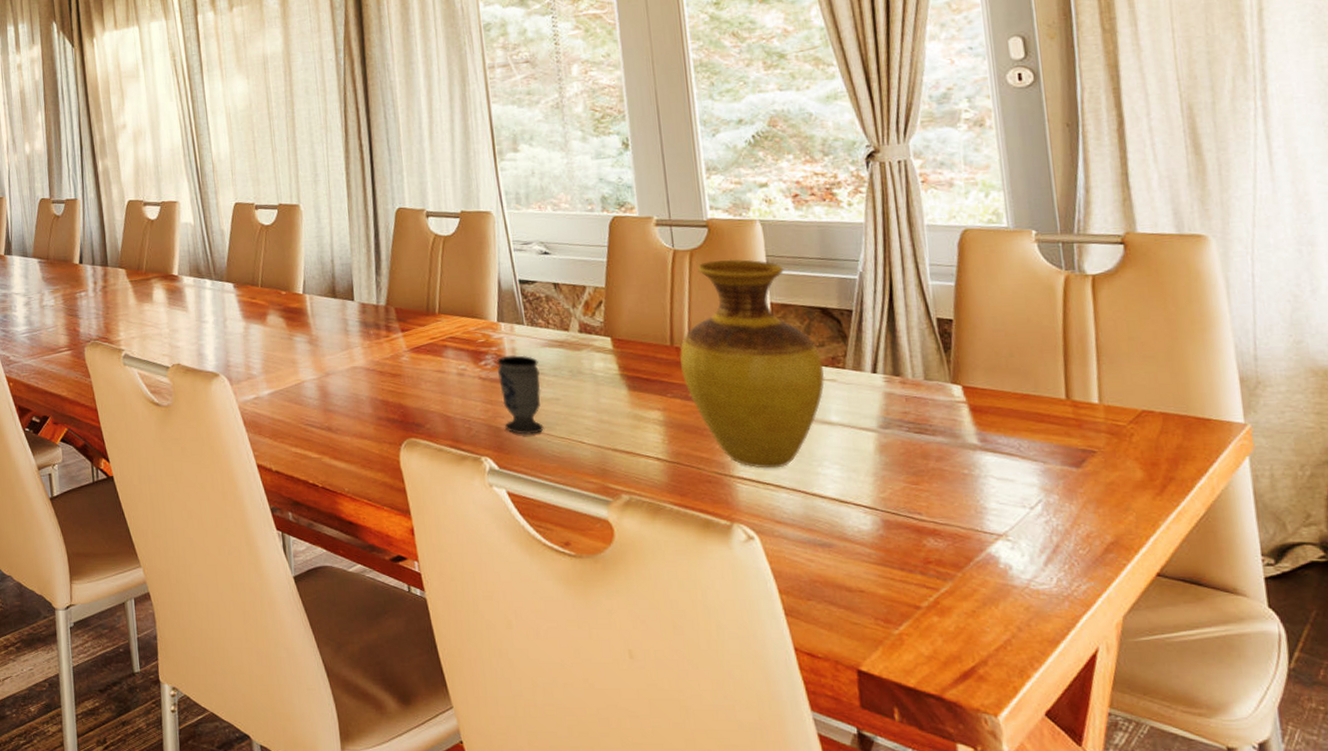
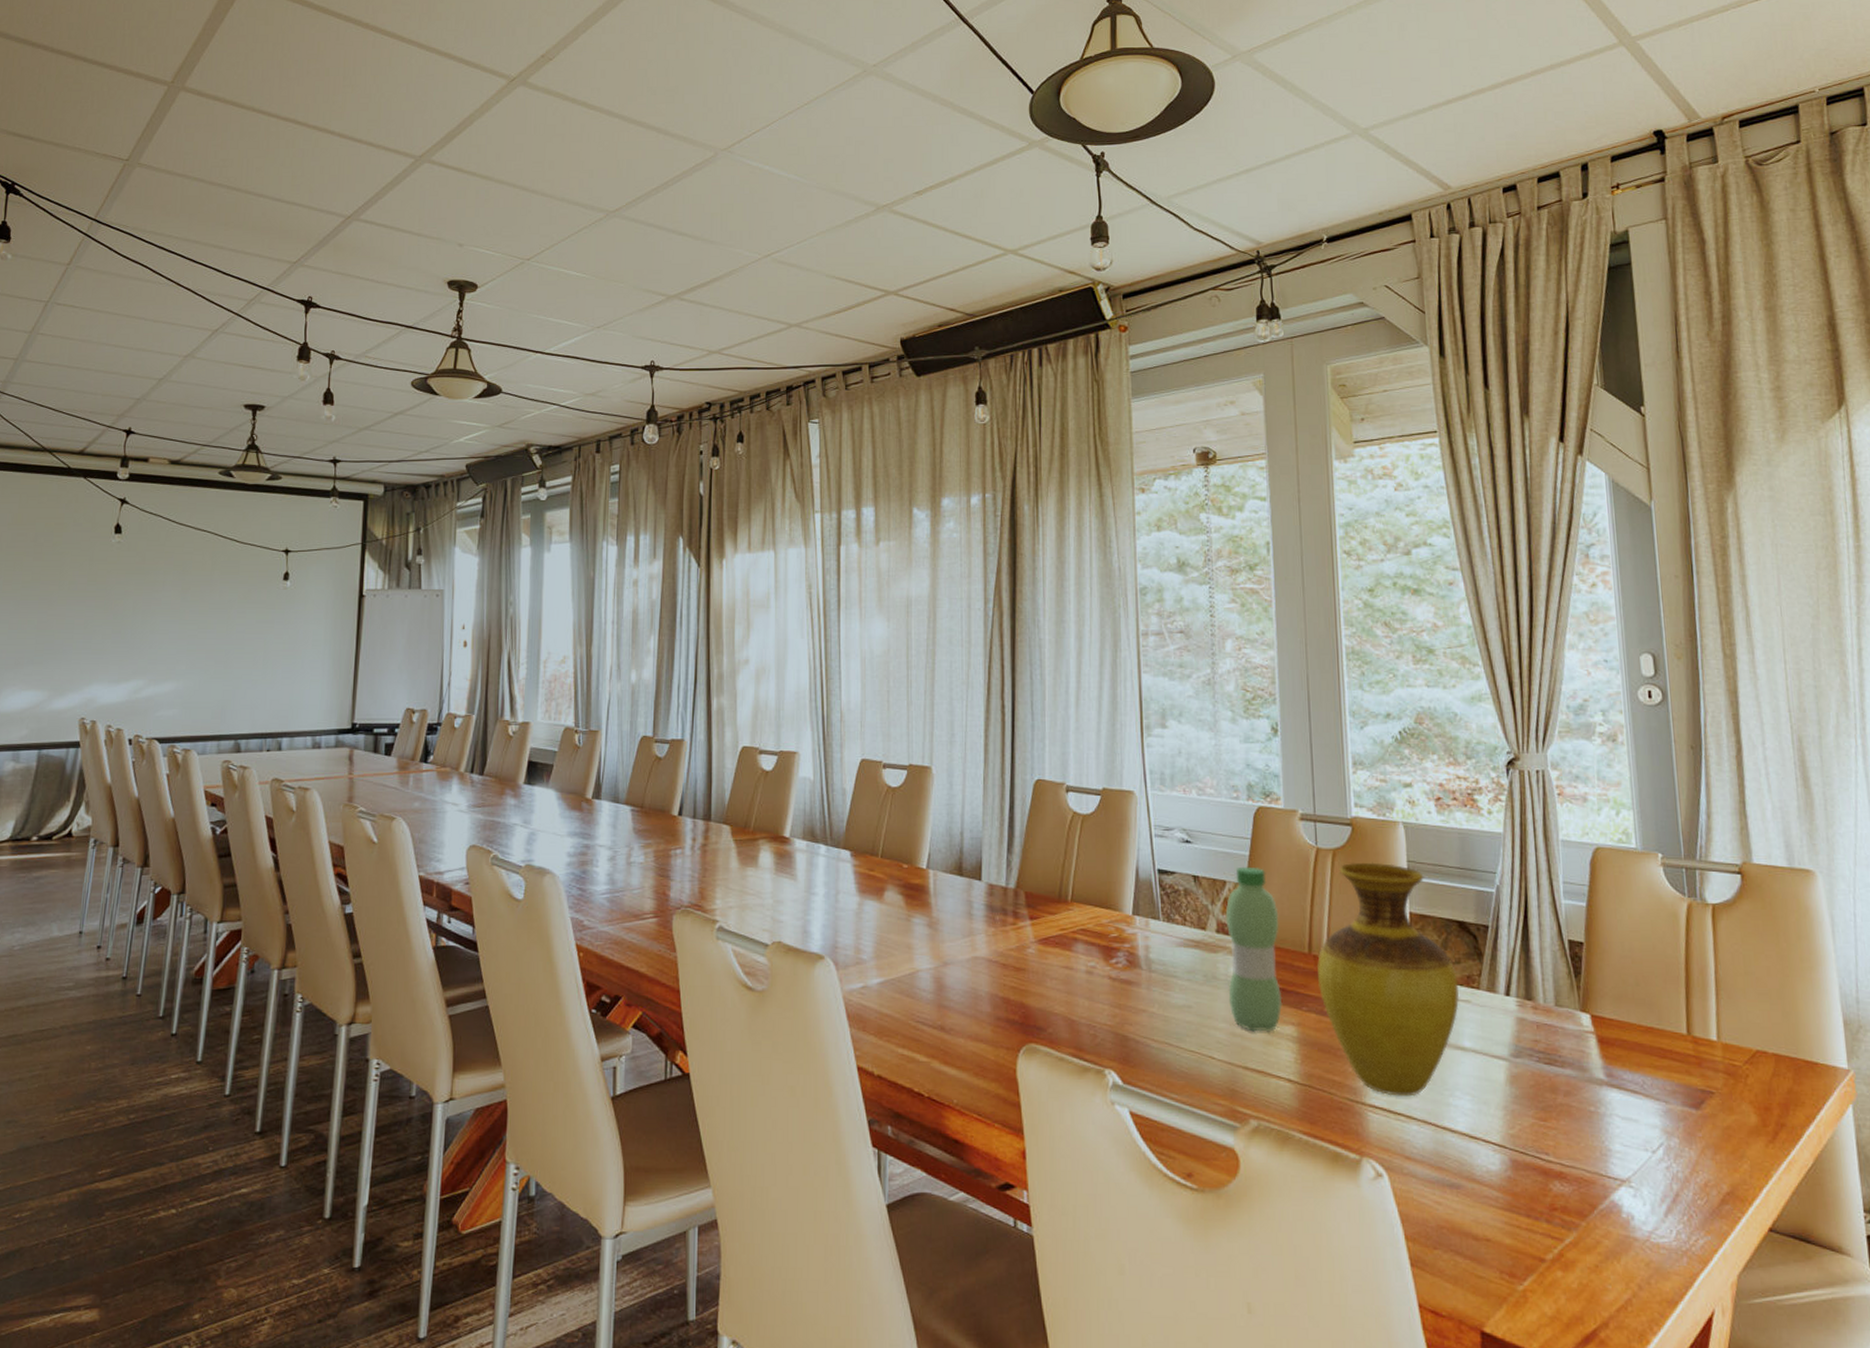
cup: present [497,355,544,435] -> none [1128,954,1173,1046]
water bottle: none [587,271,648,418] -> present [1226,866,1283,1032]

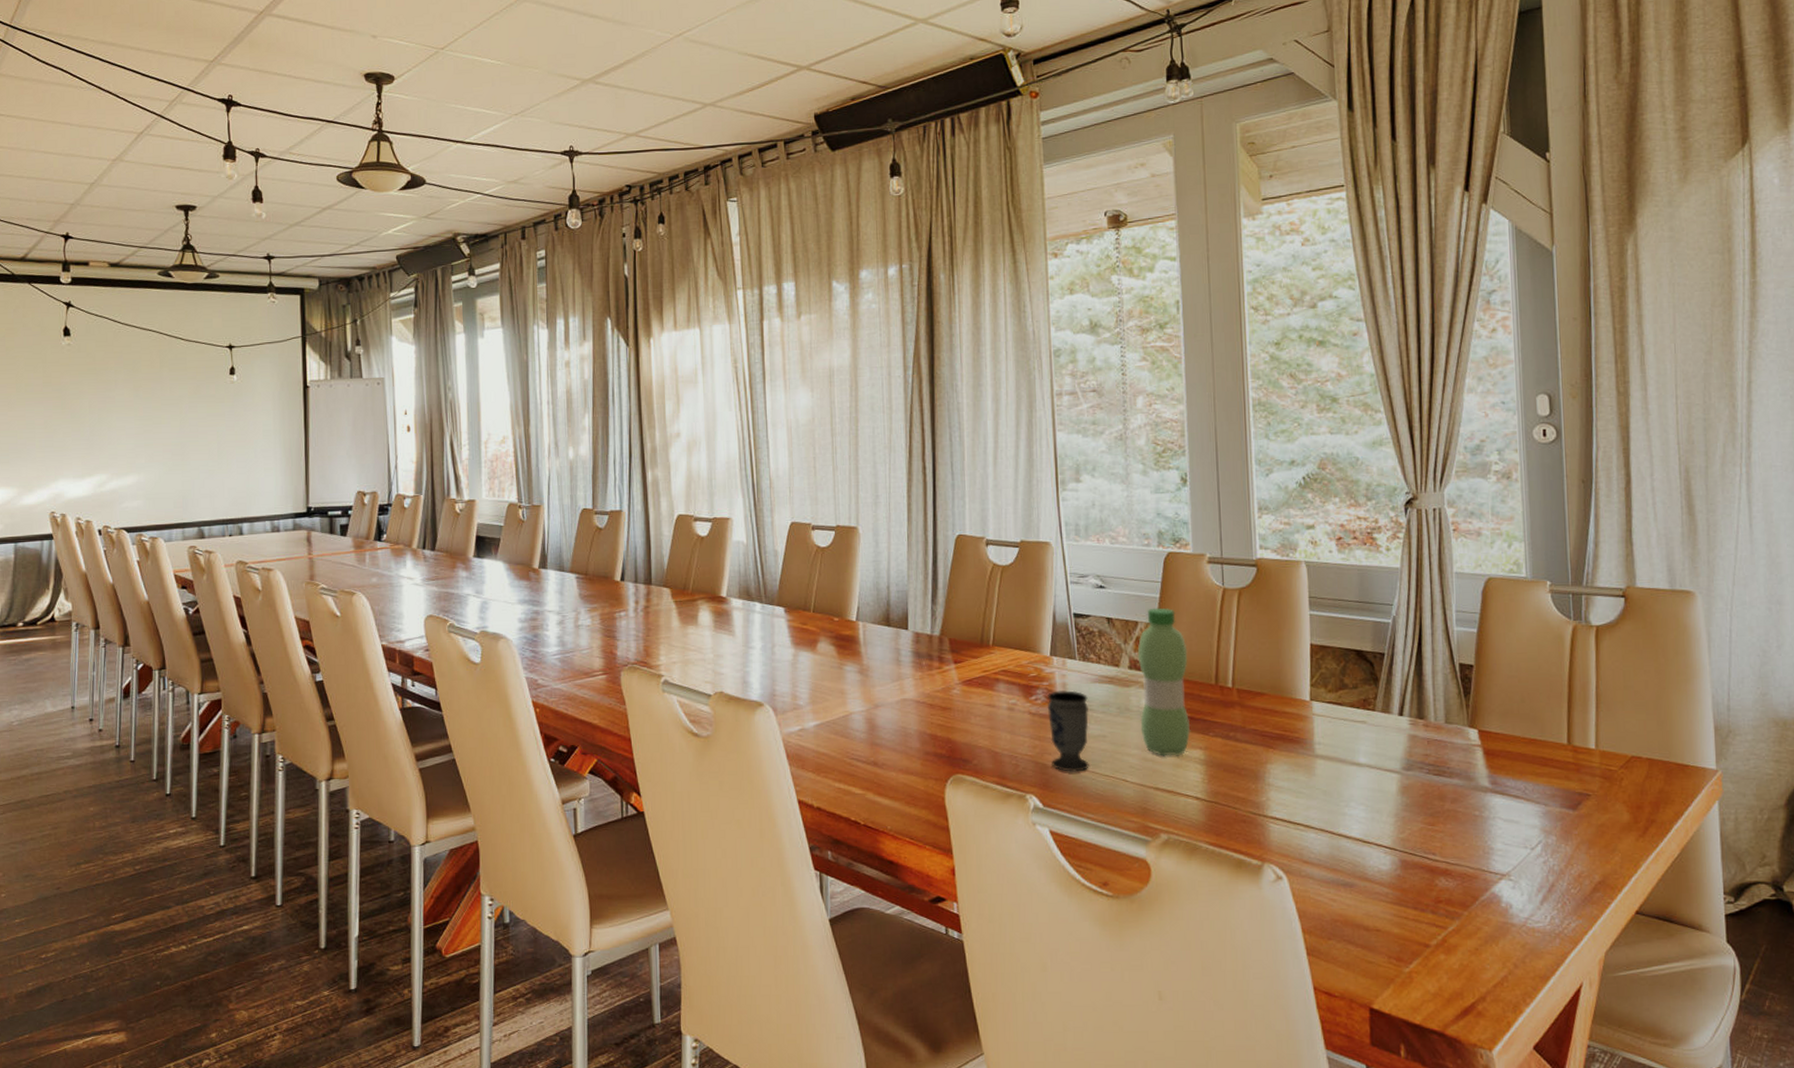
cup: none [1128,954,1173,1046] -> present [1047,690,1089,772]
vase: present [1316,862,1460,1097] -> none [1222,599,1356,809]

